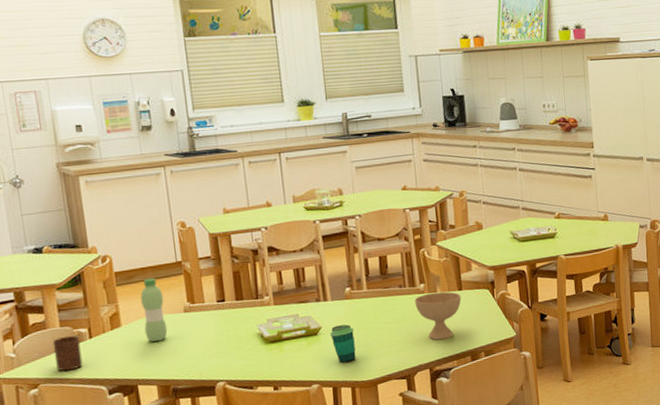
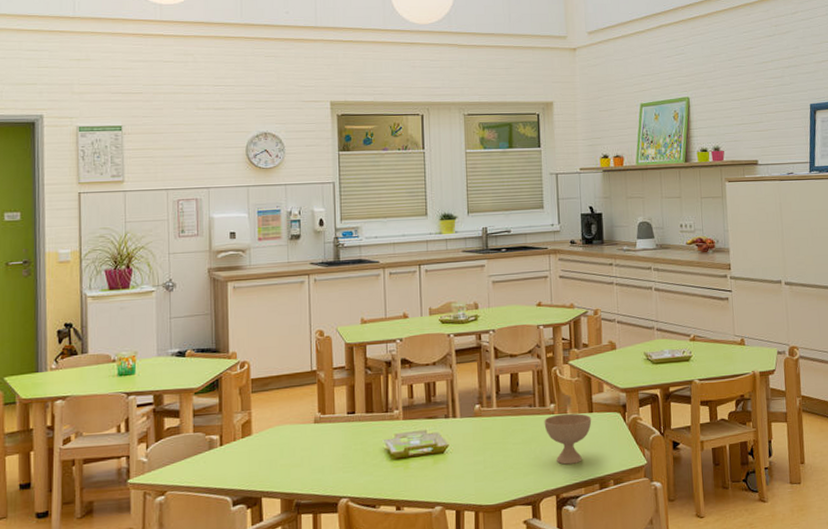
cup: present [52,336,83,372] -> none [184,442,211,479]
water bottle: present [140,277,168,343] -> none [274,386,297,453]
cup: present [330,324,356,363] -> none [457,443,482,485]

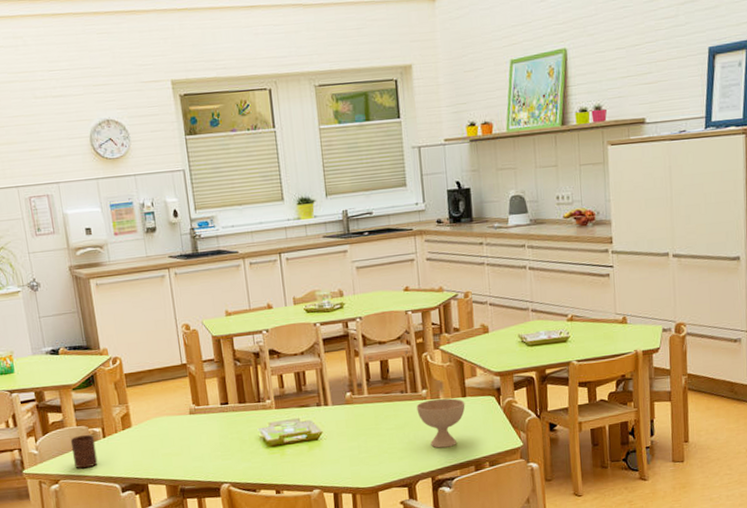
cup: none [184,442,211,479] -> present [70,435,98,469]

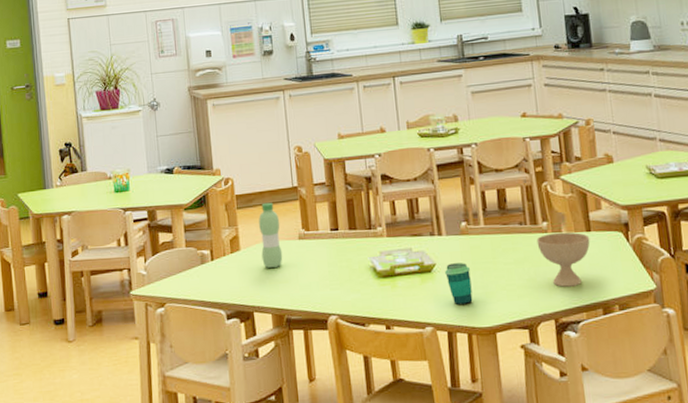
cup: present [70,435,98,469] -> none [178,257,205,292]
water bottle: none [149,379,175,443] -> present [259,202,283,269]
cup: none [331,430,357,469] -> present [445,263,473,306]

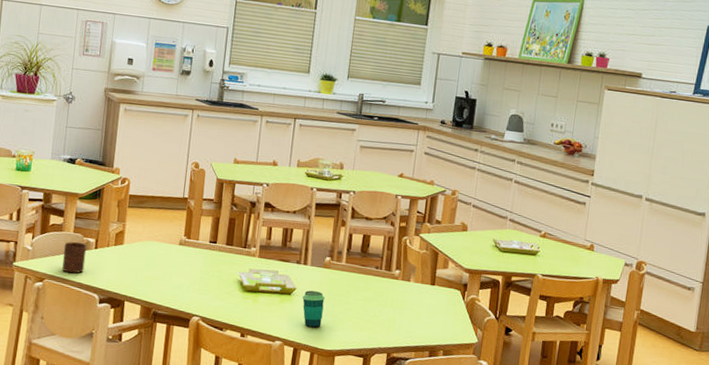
cup: none [178,257,205,292] -> present [62,242,87,274]
water bottle: present [259,202,283,269] -> none [142,206,166,267]
bowl: present [536,232,590,287] -> none [387,280,433,329]

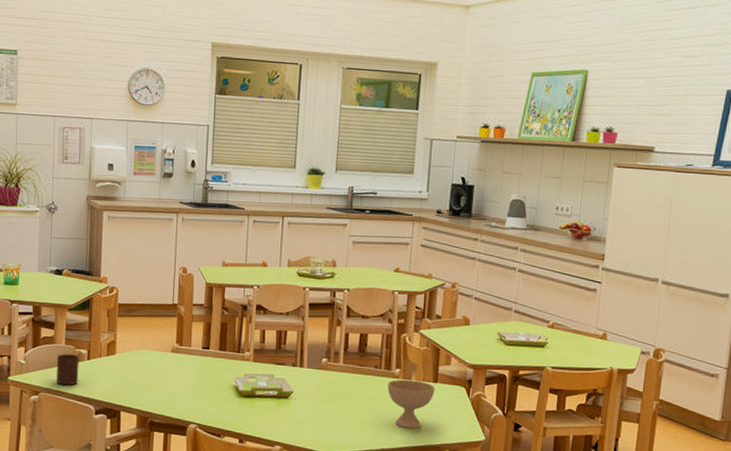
cup: present [302,290,325,328] -> none [300,393,323,432]
bowl: none [387,280,433,329] -> present [387,379,435,429]

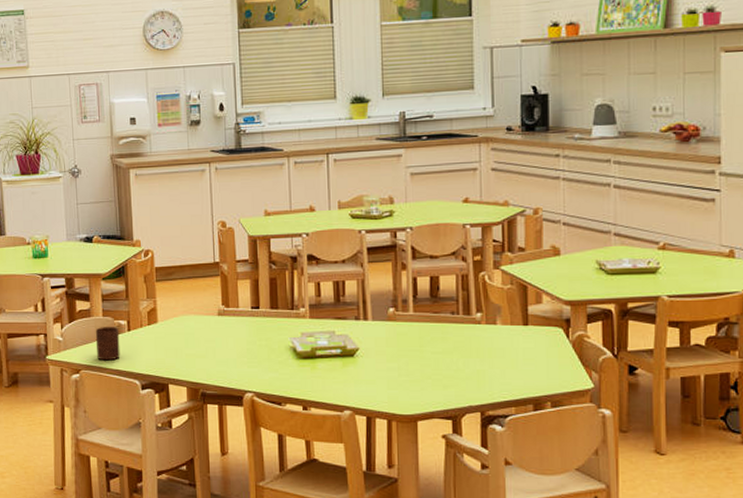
bowl: present [387,379,435,429] -> none [468,324,527,380]

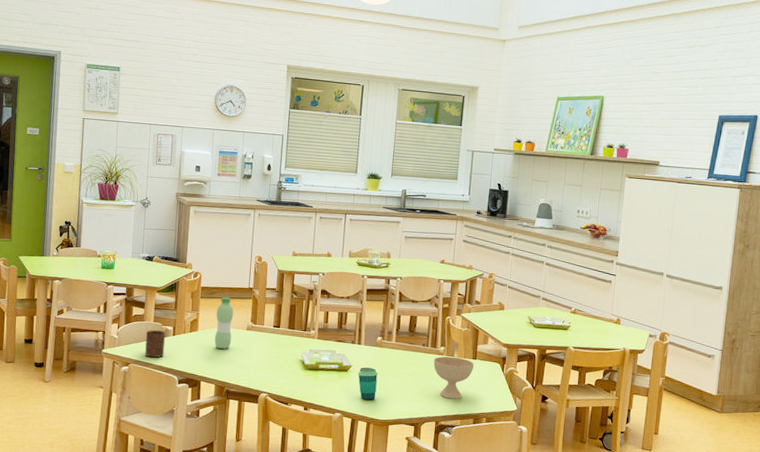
water bottle: none [178,276,201,343] -> present [214,296,234,350]
cup: none [368,349,395,392] -> present [358,367,378,401]
bowl: none [468,324,527,380] -> present [433,356,475,399]

